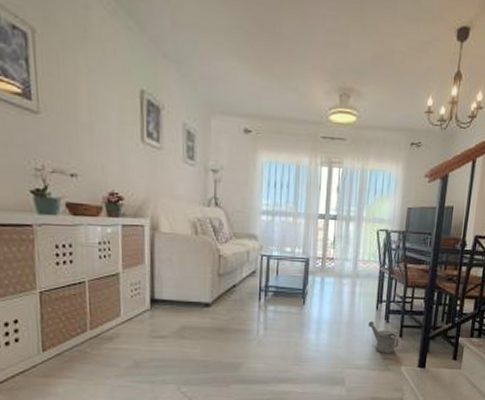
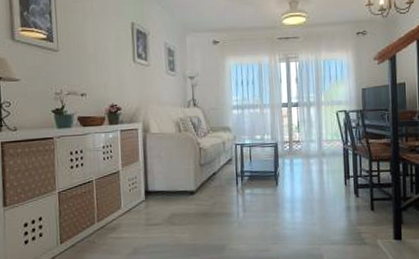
watering can: present [368,321,399,355] -> none [339,197,371,229]

